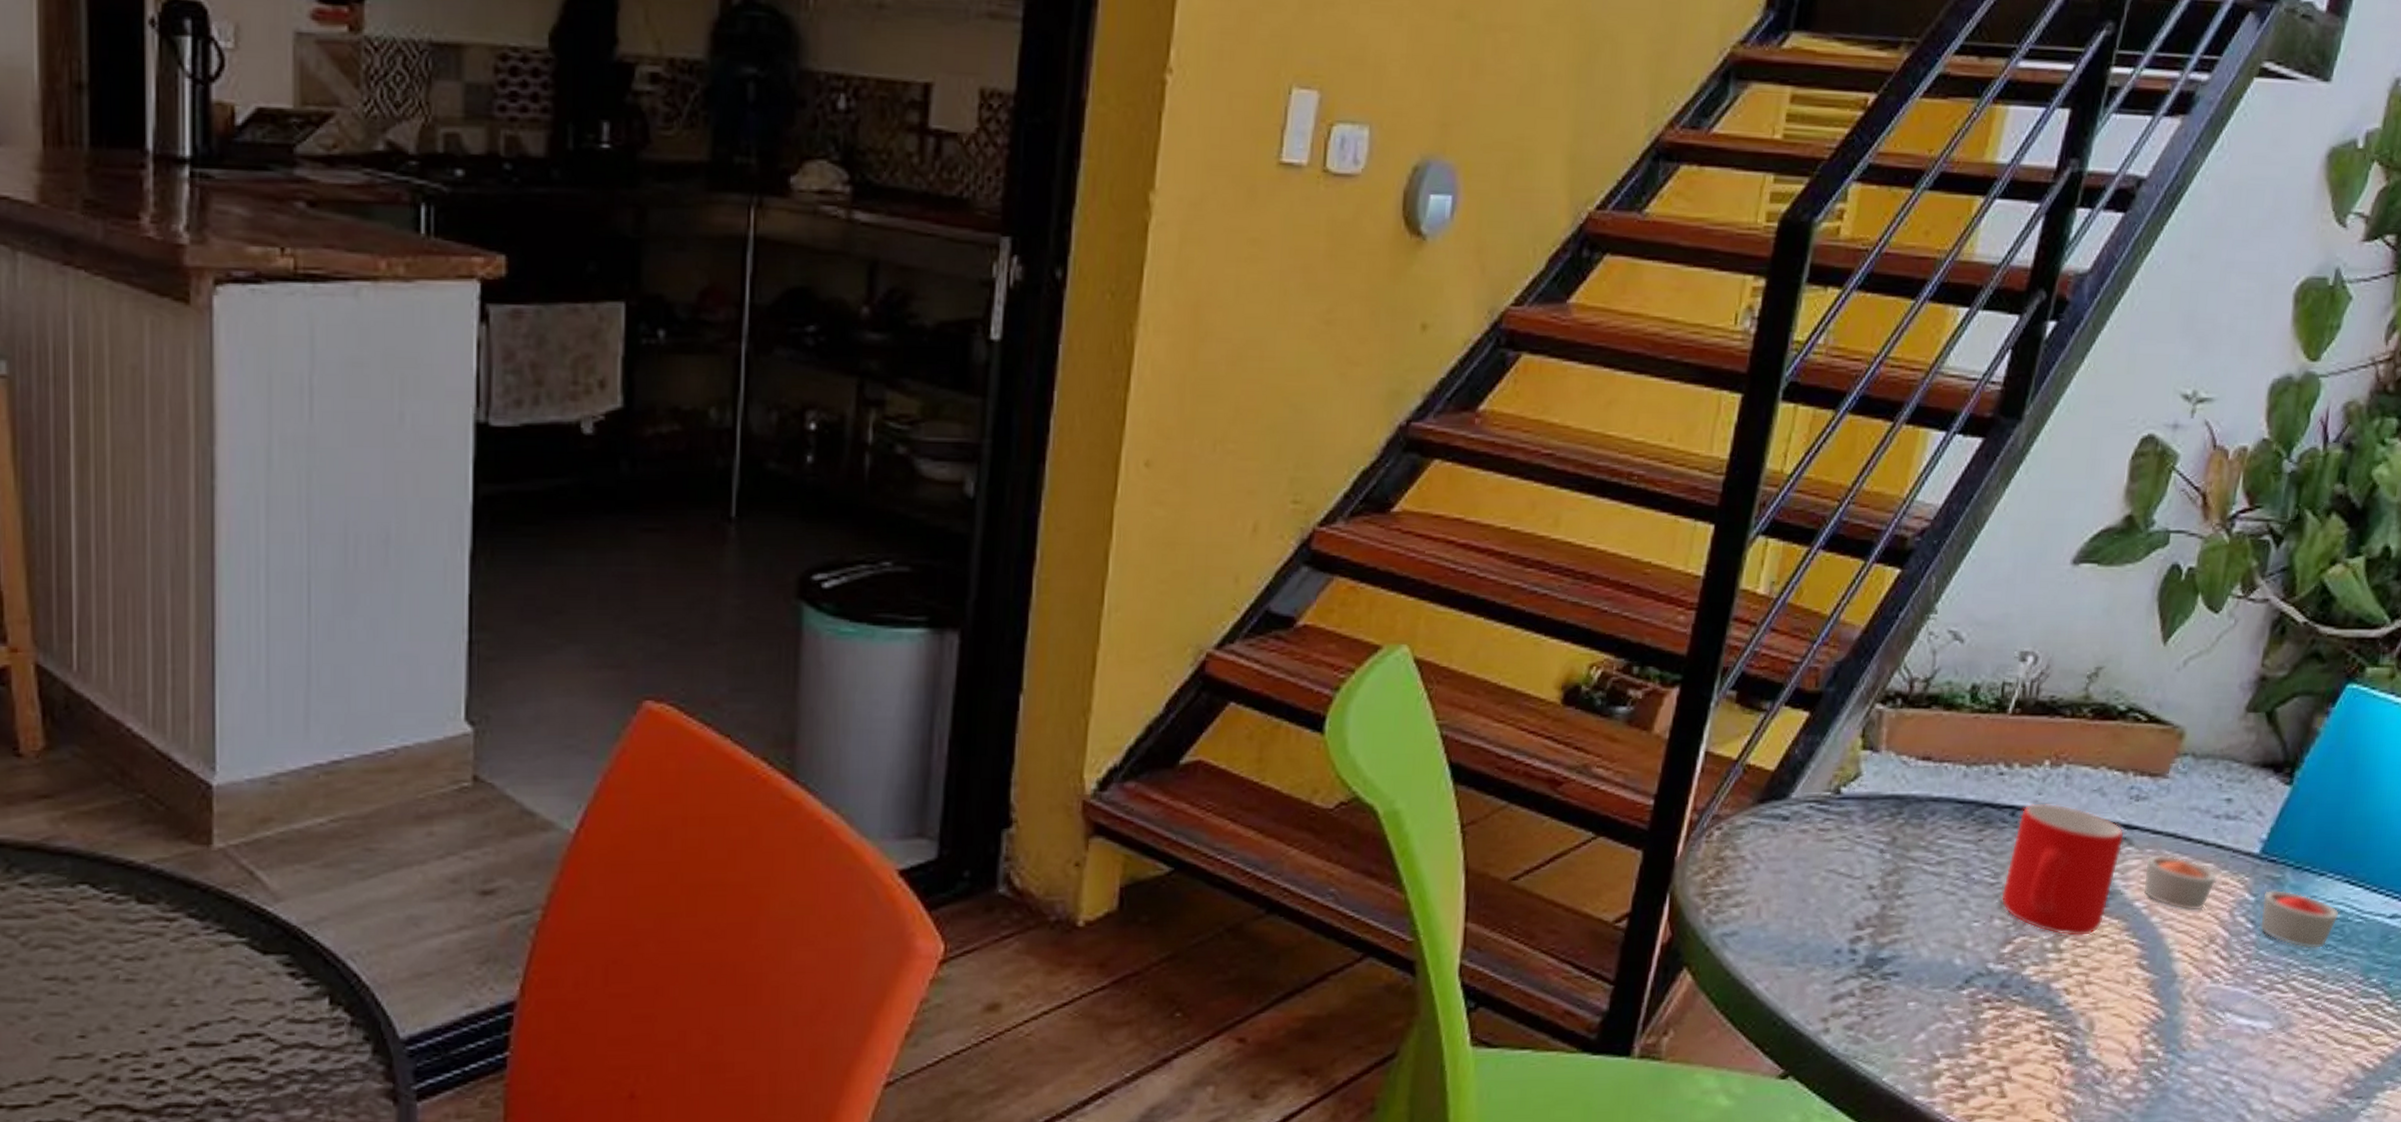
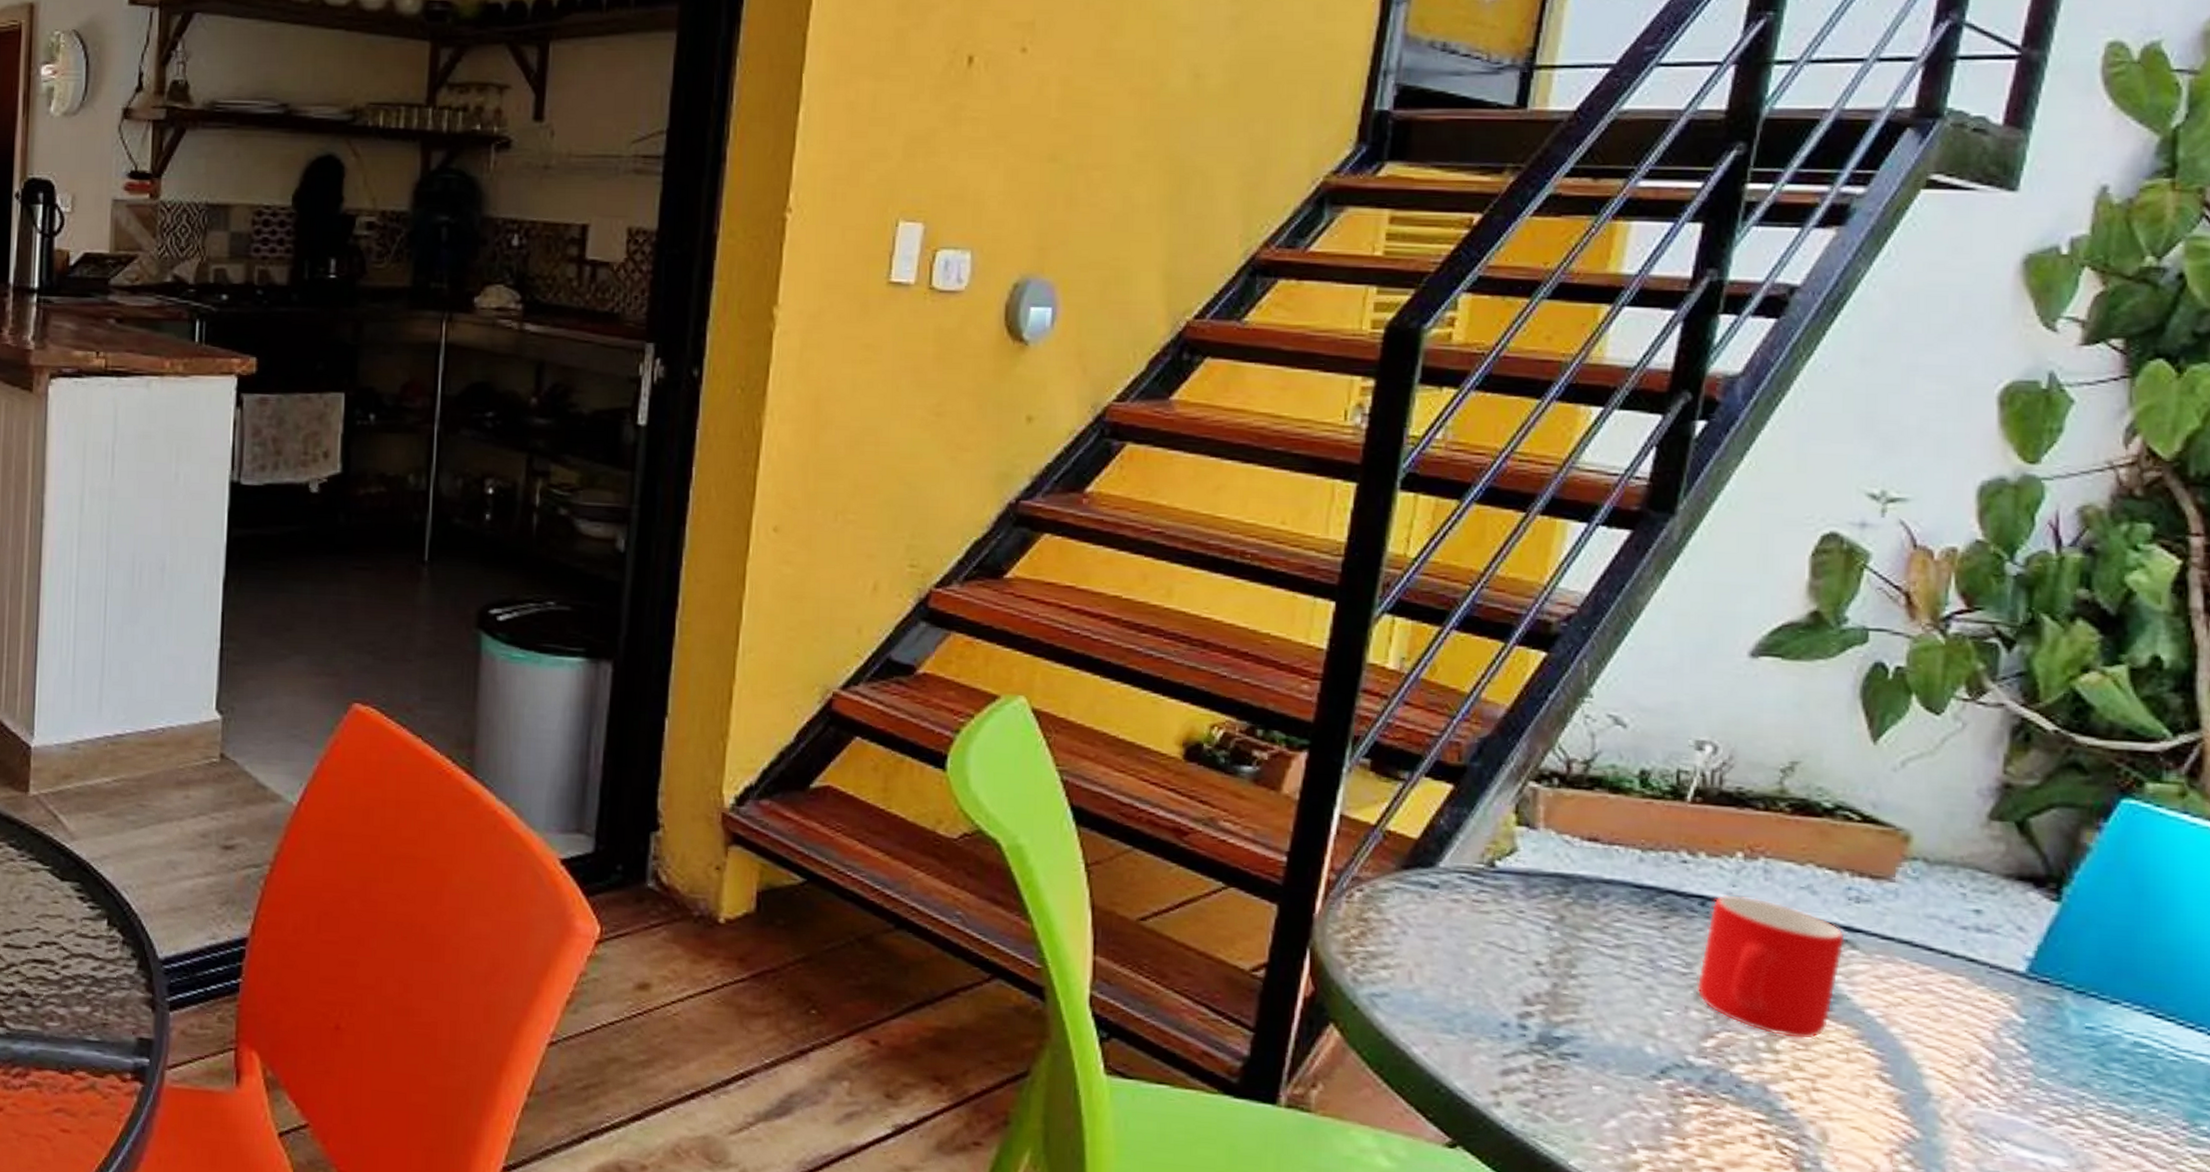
candle: present [2144,854,2339,949] -> none [1875,961,2144,1085]

